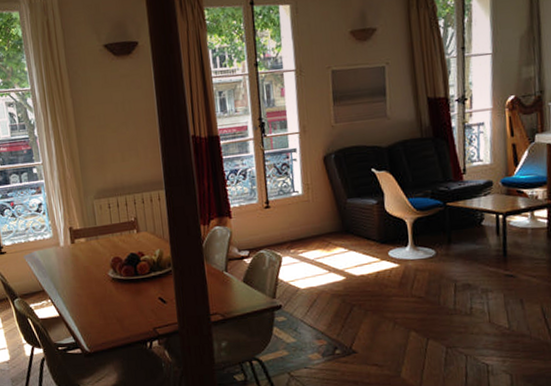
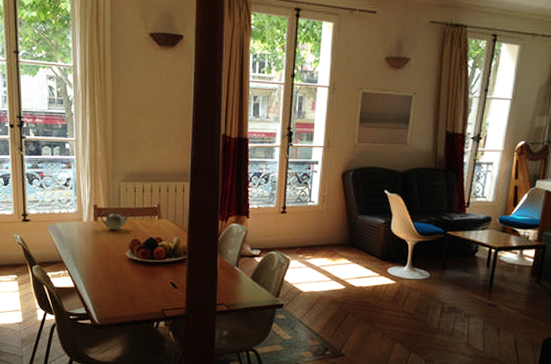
teapot: none [77,229,109,251] -> present [101,210,131,230]

